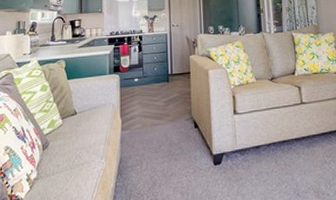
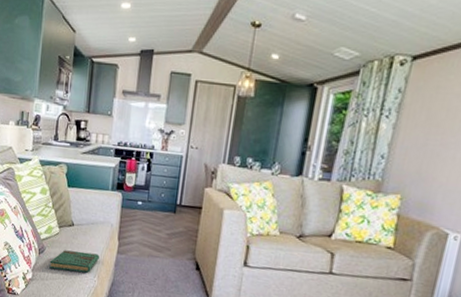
book: none [55,136,105,162] -> present [49,250,99,273]

